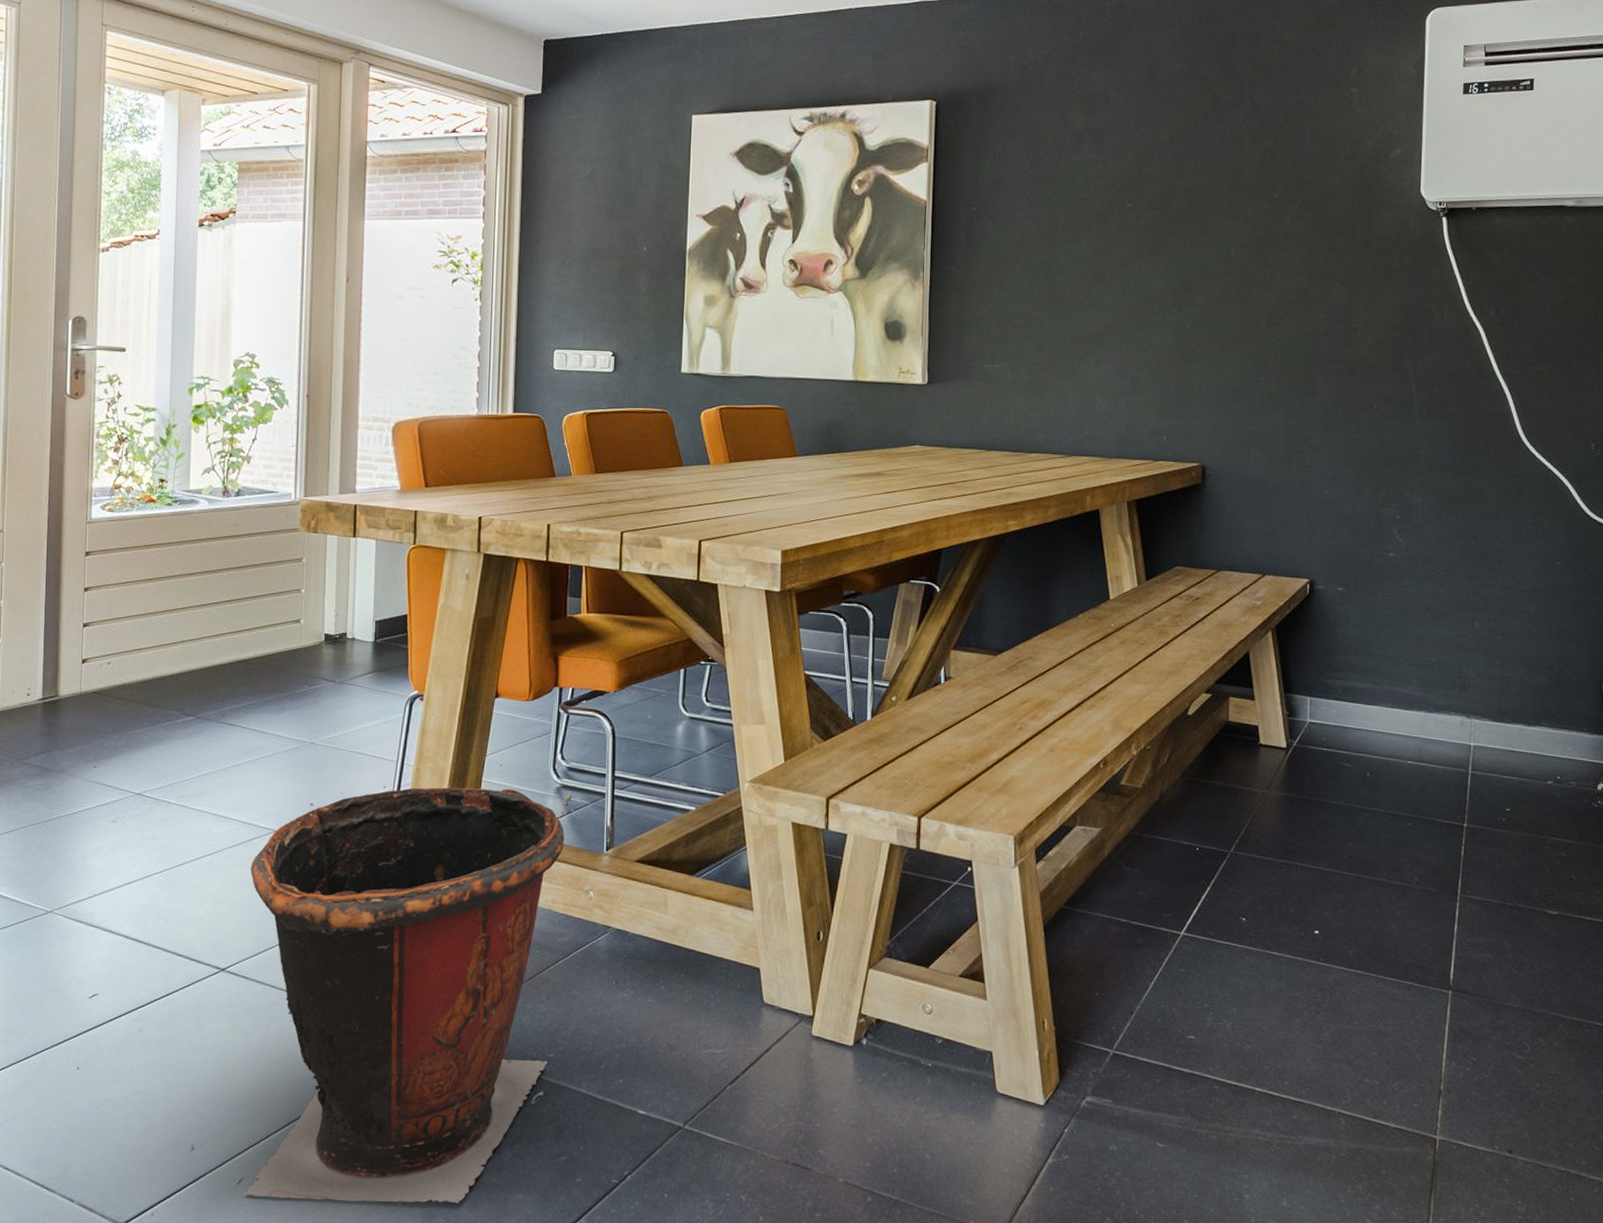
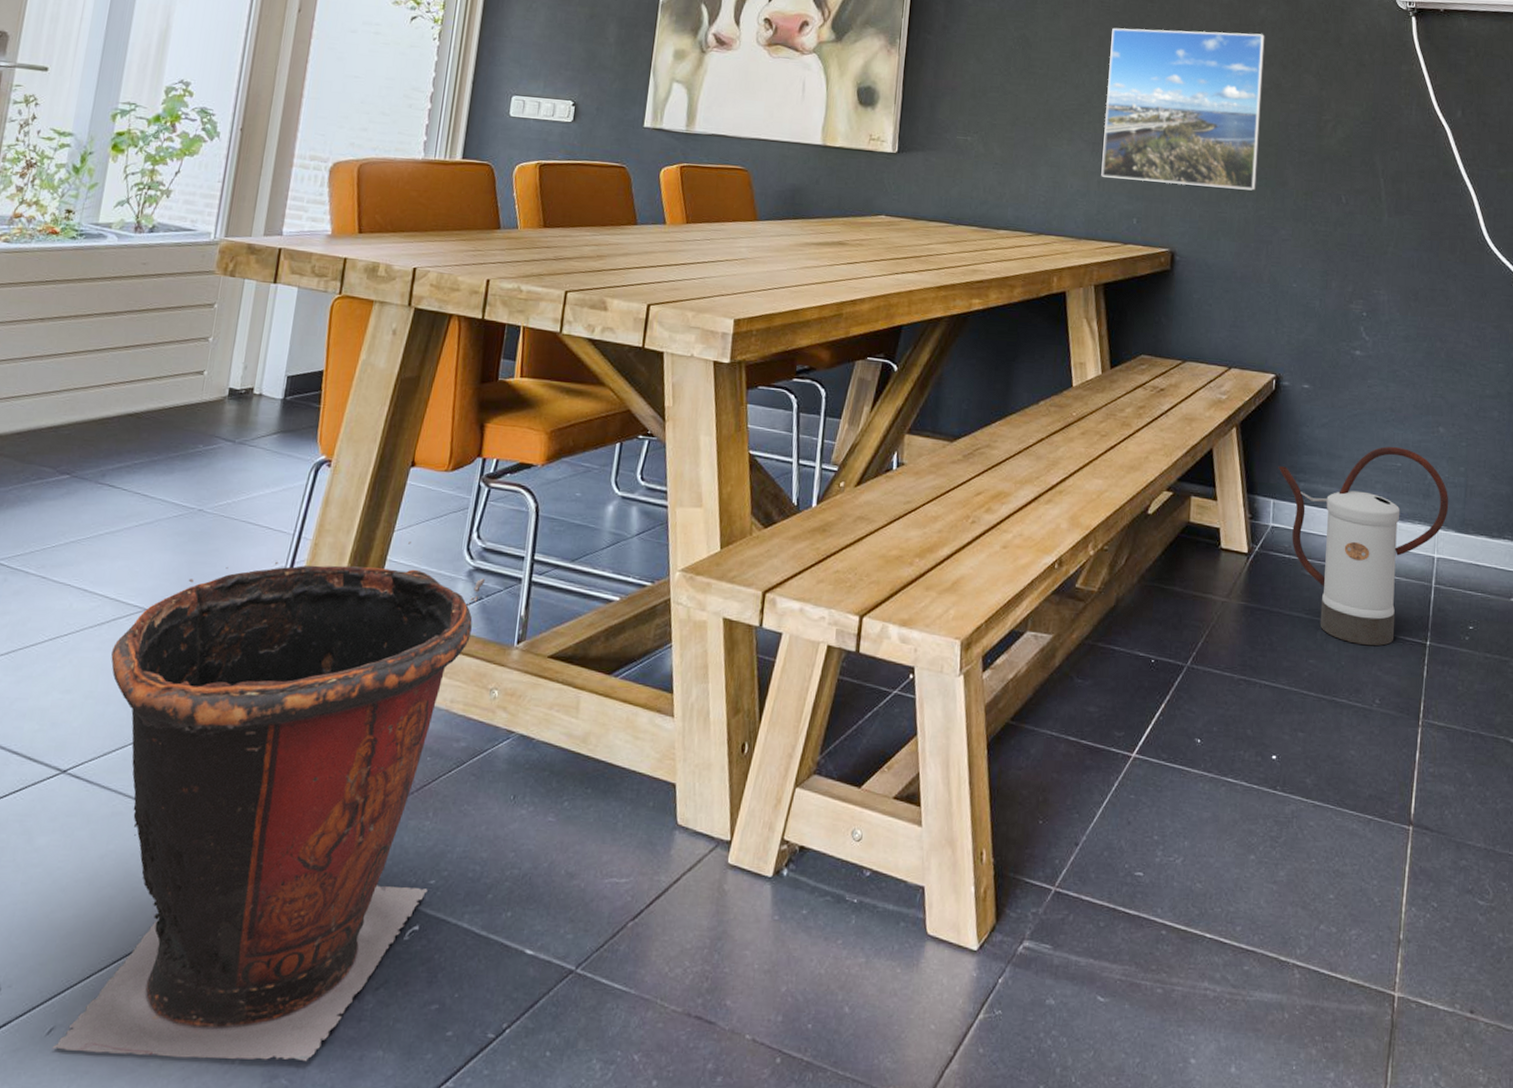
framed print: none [1129,244,1291,402] -> present [1101,27,1265,191]
watering can: none [1314,642,1485,830] -> present [1278,446,1449,646]

